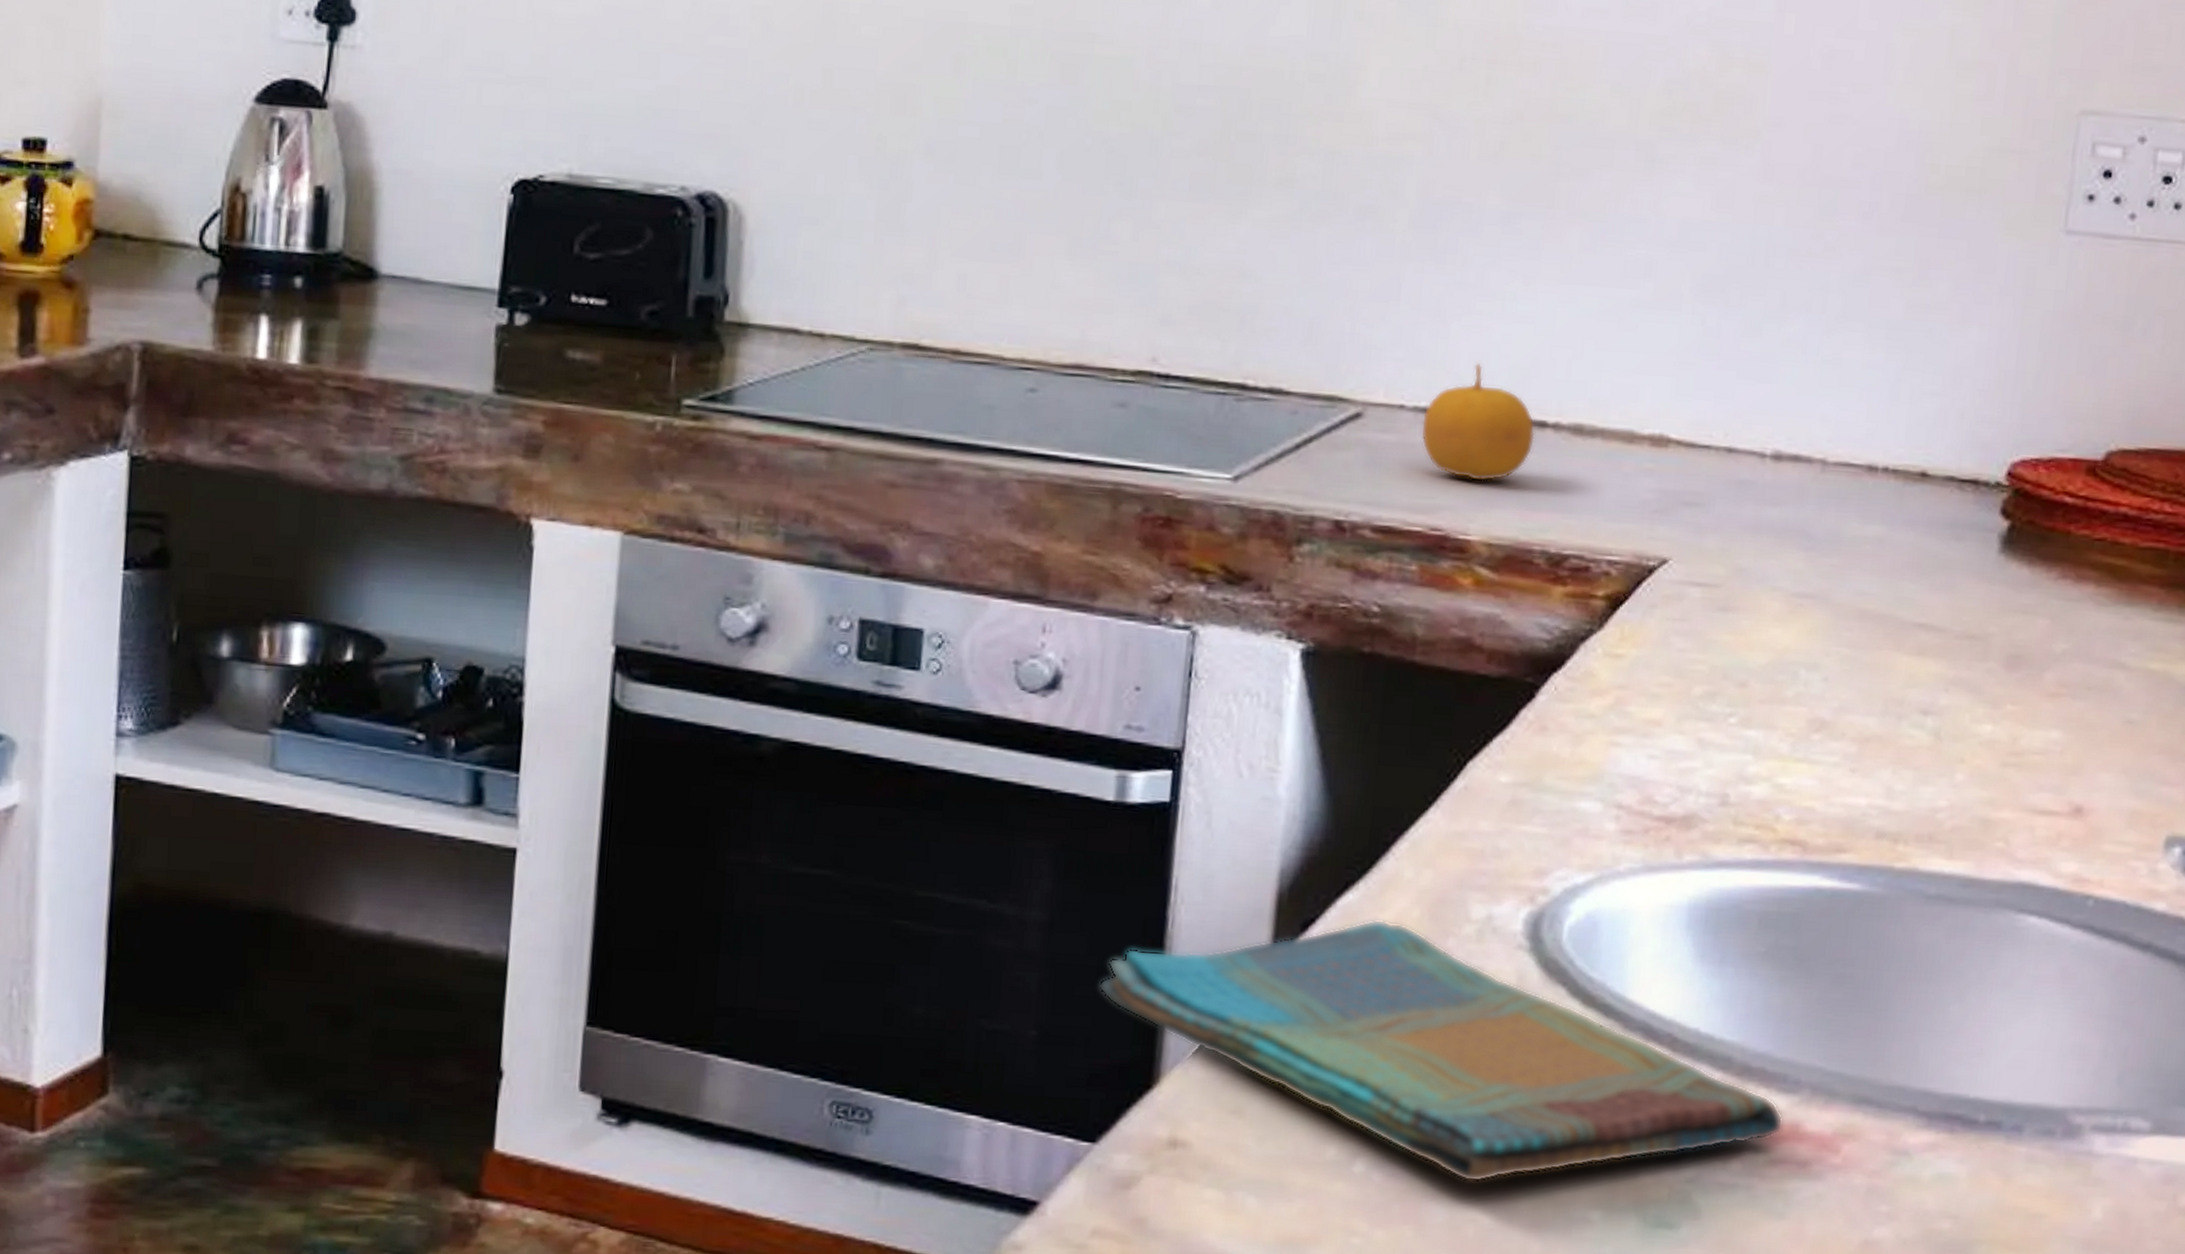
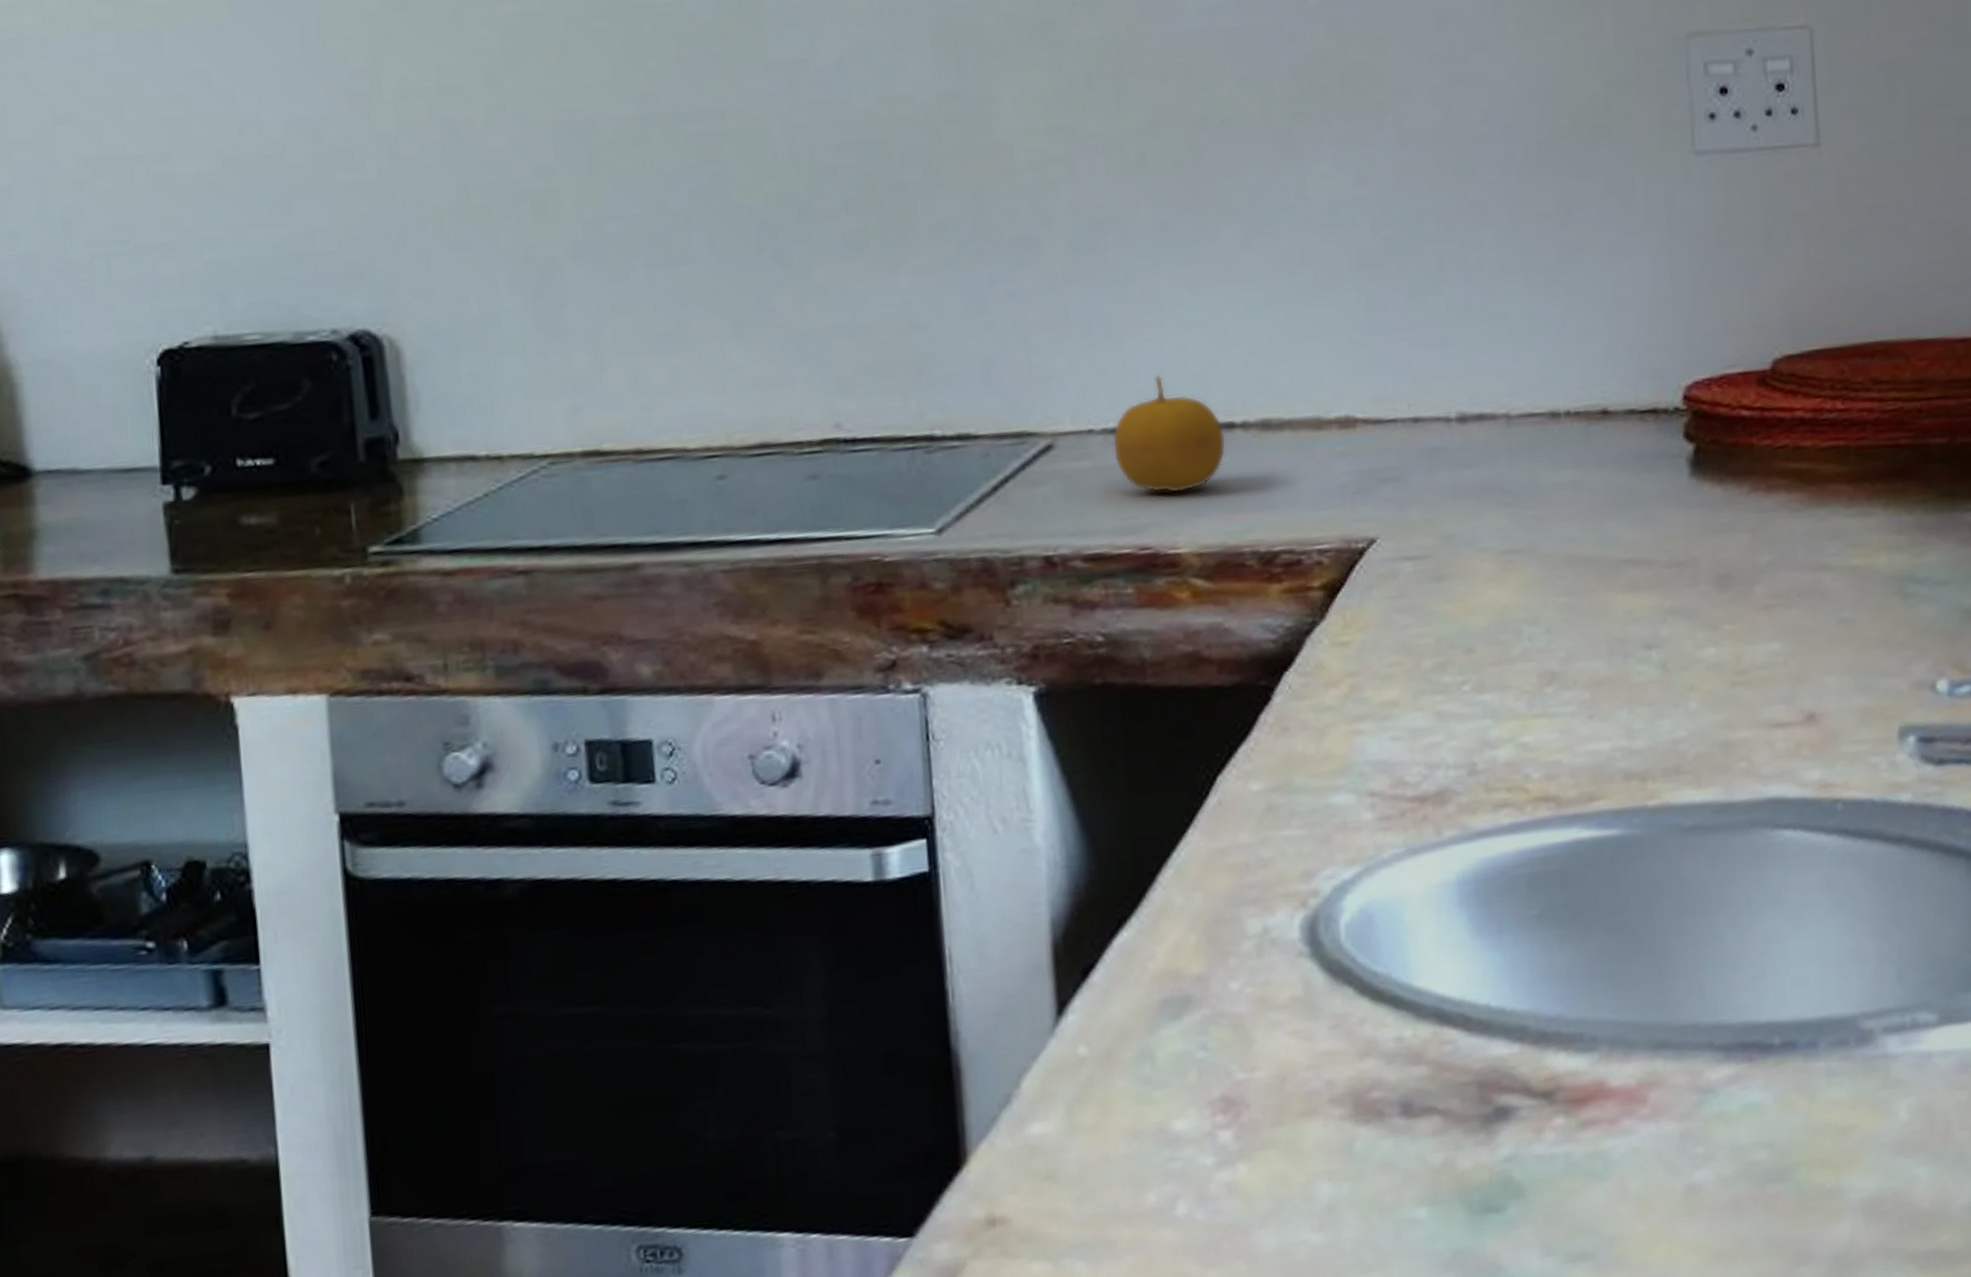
dish towel: present [1099,919,1784,1184] -> none [890,951,1589,1205]

